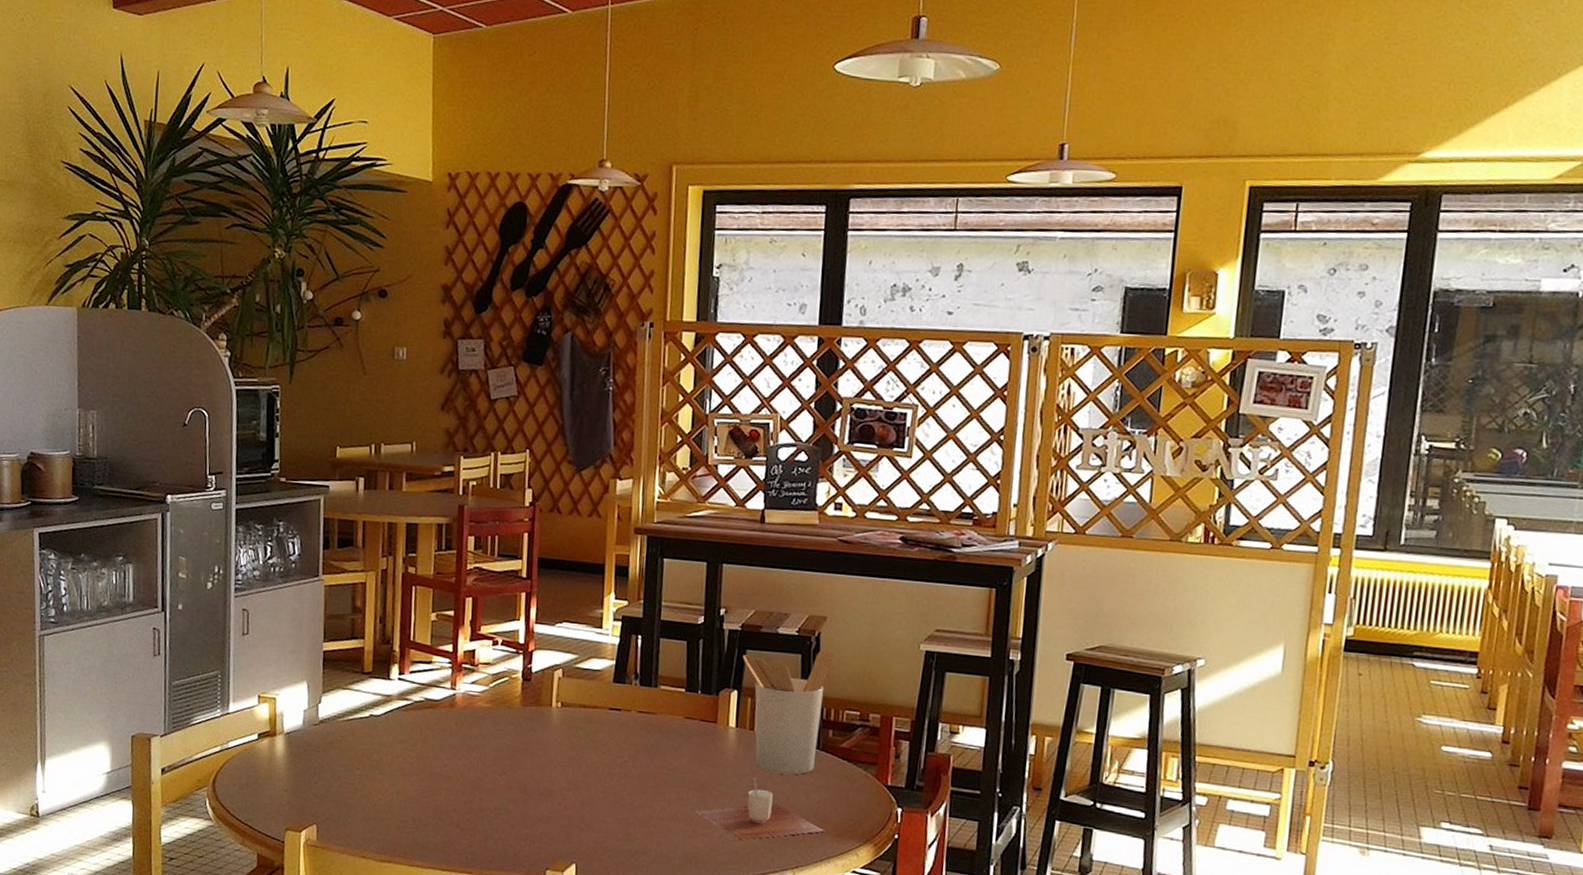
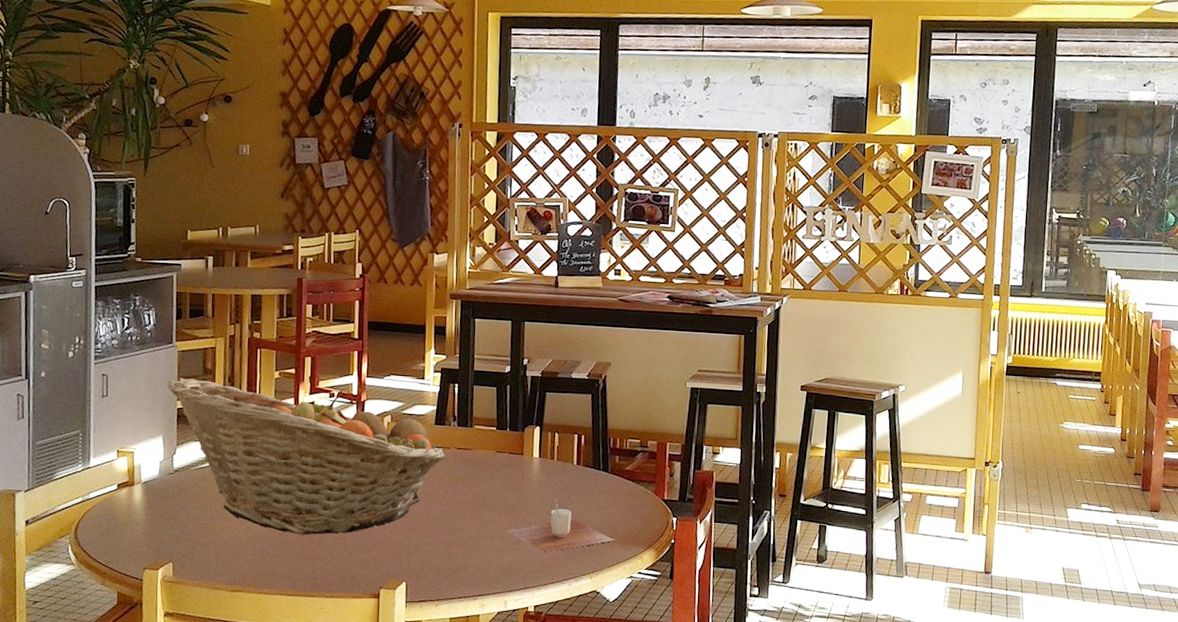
fruit basket: none [312,616,625,804] -> present [167,378,446,535]
utensil holder: present [742,649,835,775] -> none [543,389,618,495]

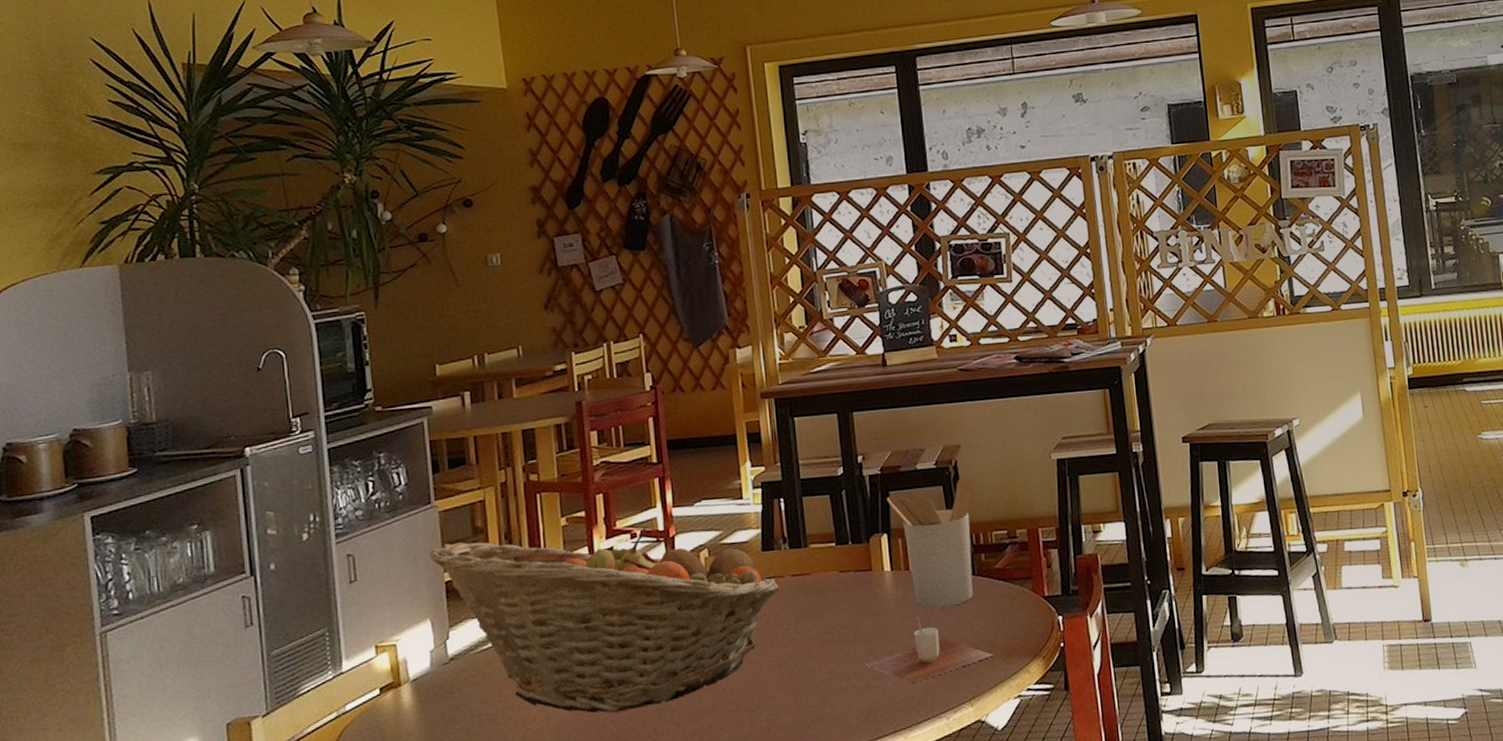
utensil holder: none [543,389,618,495] -> present [886,476,974,609]

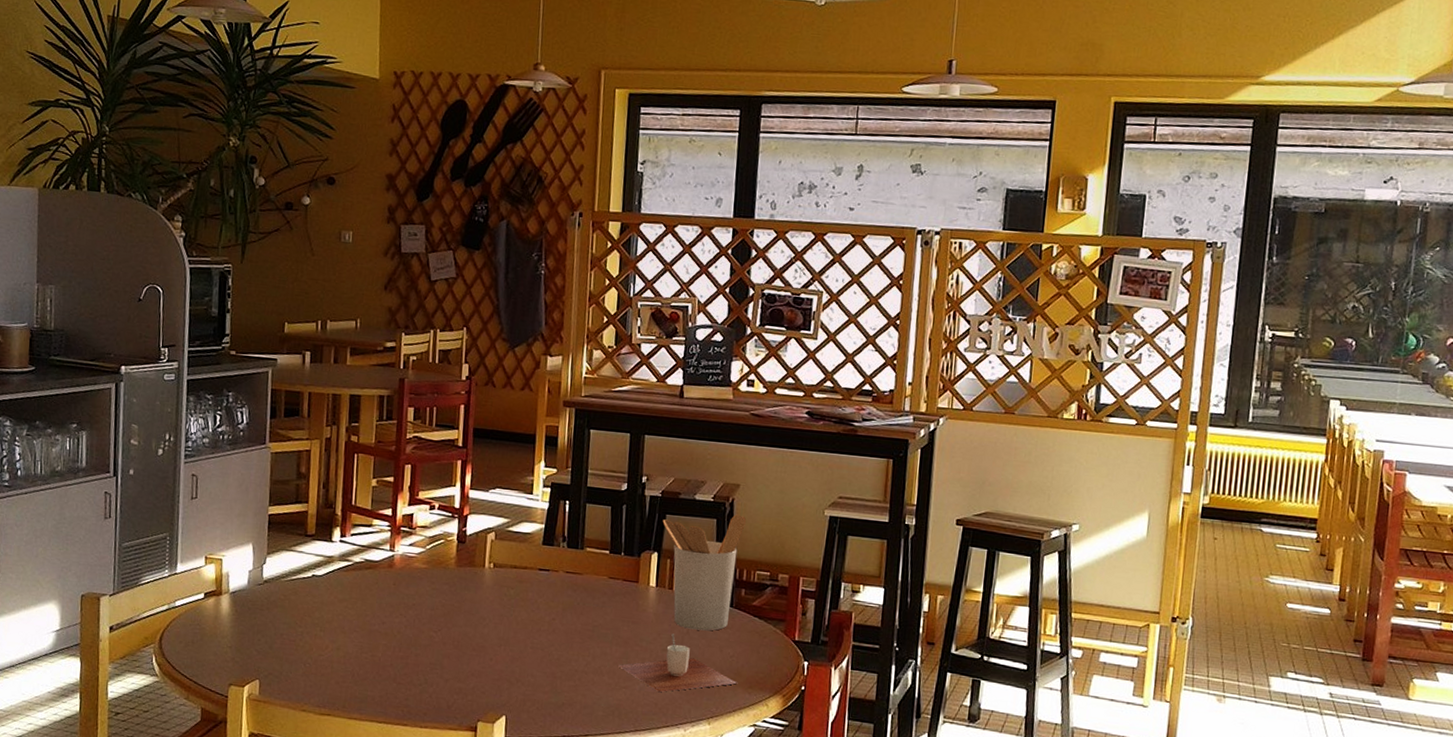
fruit basket: present [430,528,780,713] -> none [259,482,553,659]

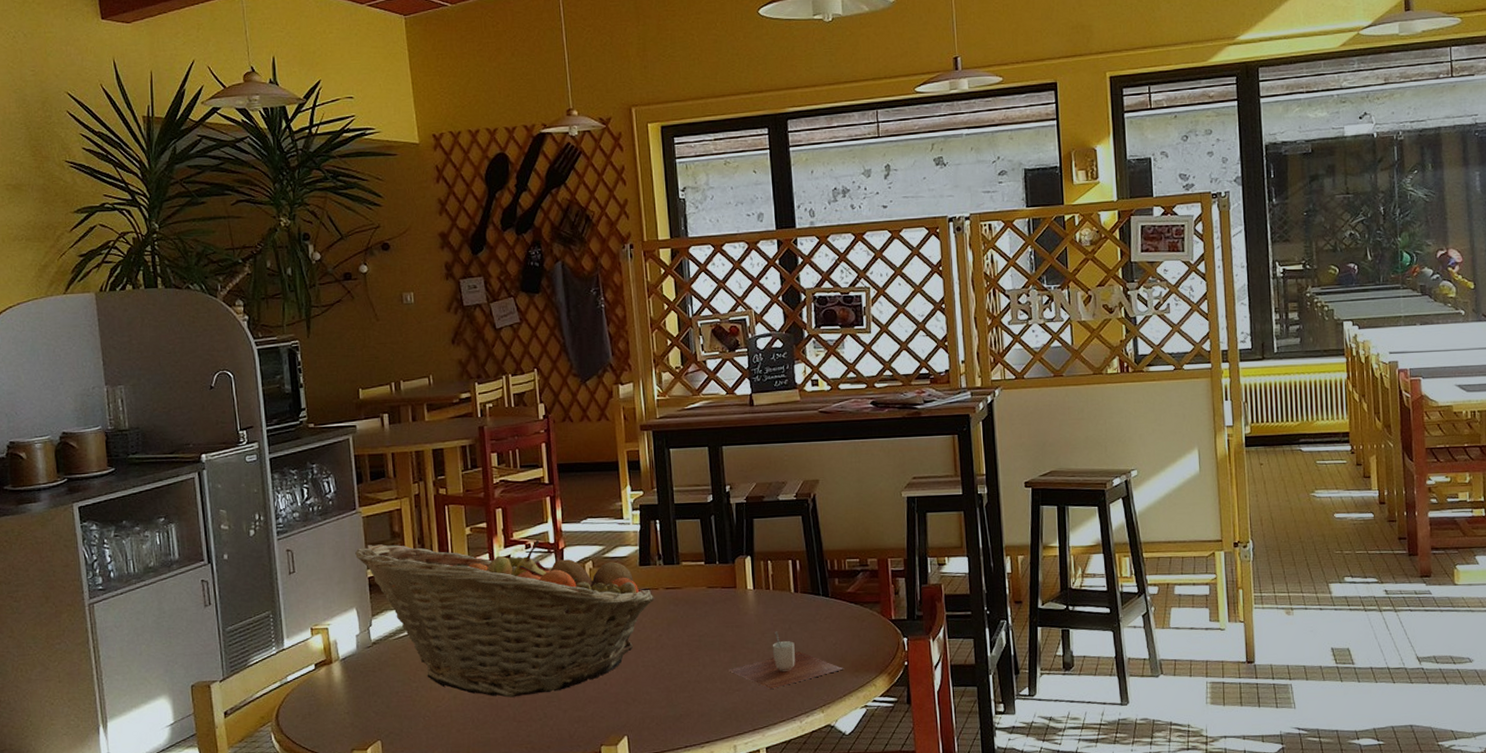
fruit basket: none [259,482,553,659] -> present [355,540,655,698]
utensil holder: present [662,514,747,631] -> none [751,508,830,625]

